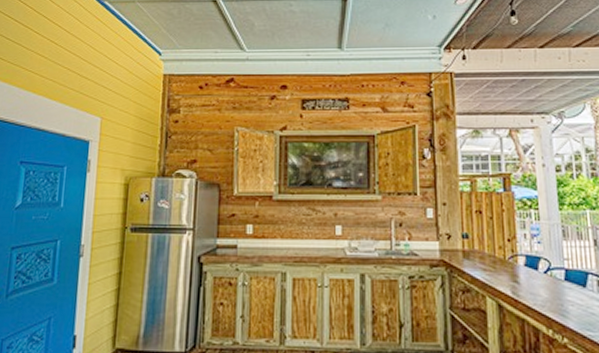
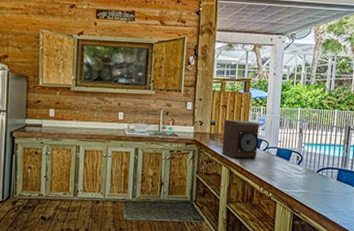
speaker: none [481,230,536,286] -> present [222,119,259,159]

